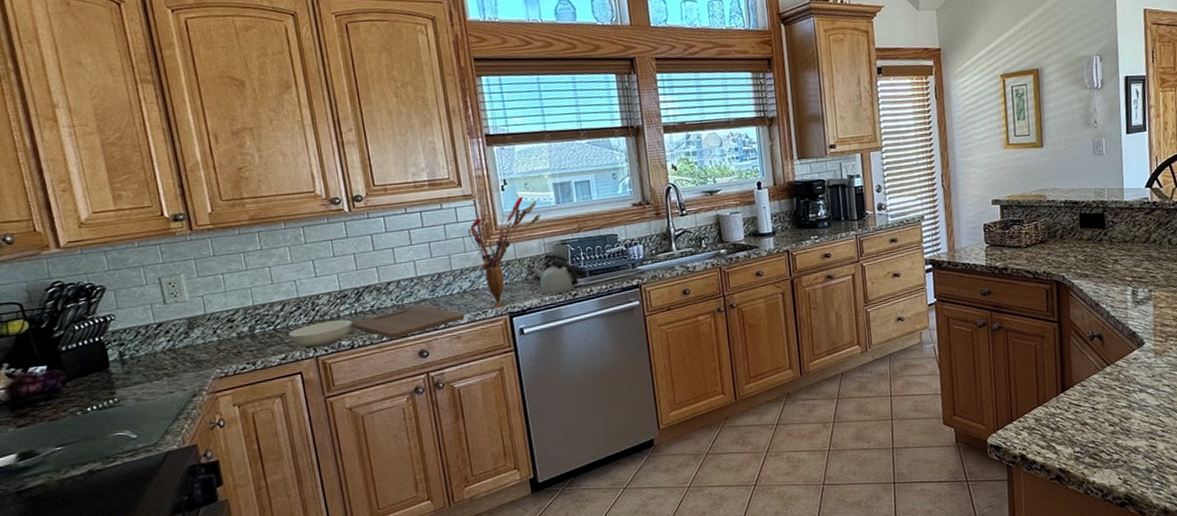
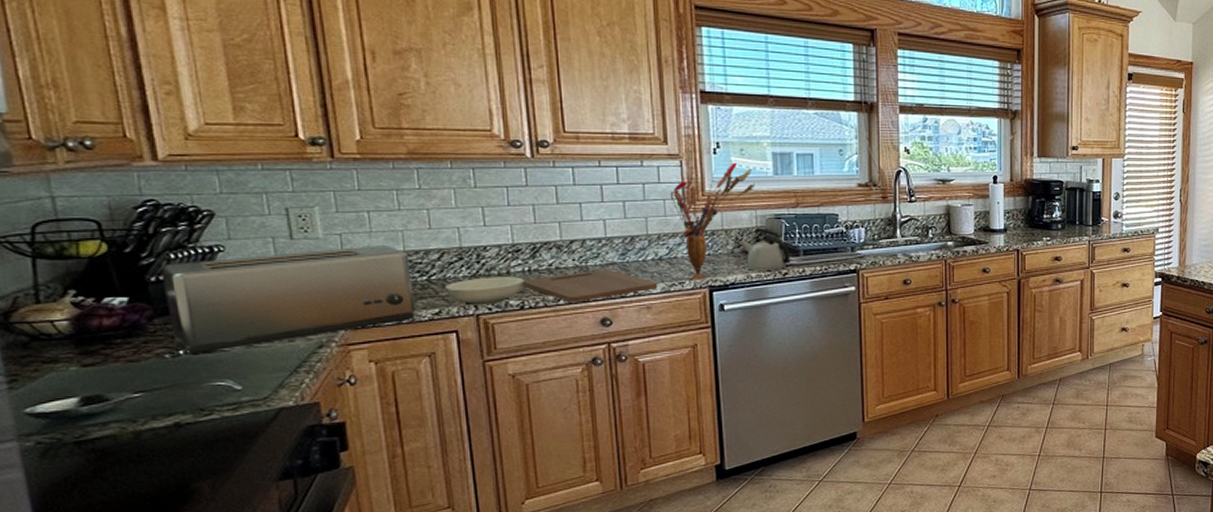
toaster: none [69,301,267,410] -> present [161,244,416,354]

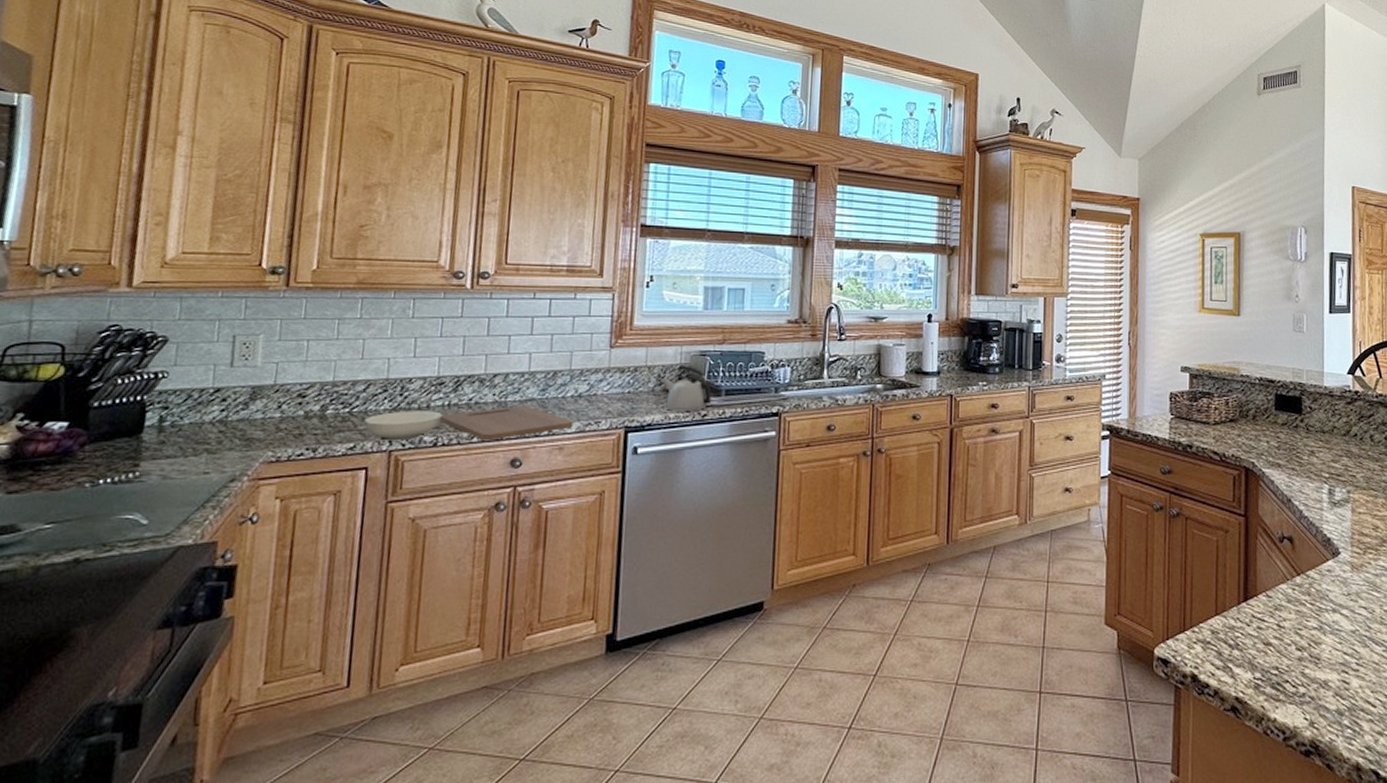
toaster: present [161,244,416,354] -> none [97,374,337,484]
bouquet: present [670,162,755,281] -> none [598,296,683,420]

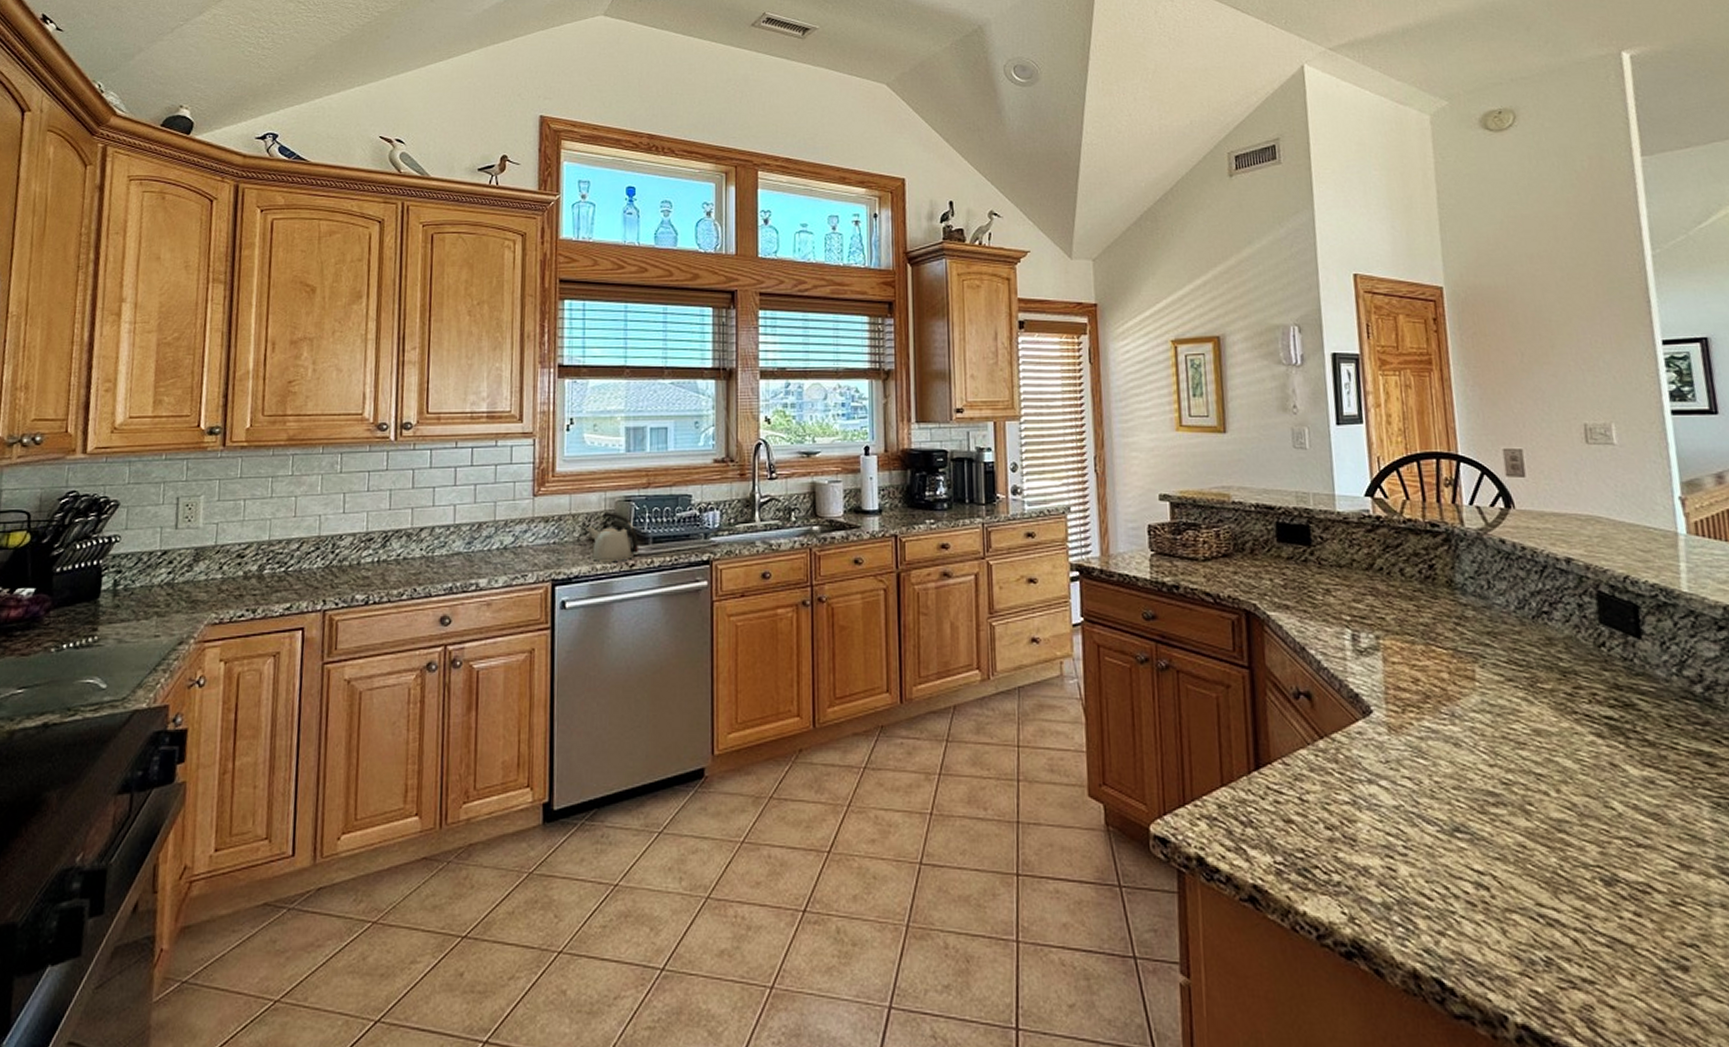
bowl: present [364,410,443,441] -> none [299,568,373,600]
cutting board: present [440,405,574,441] -> none [371,559,500,598]

